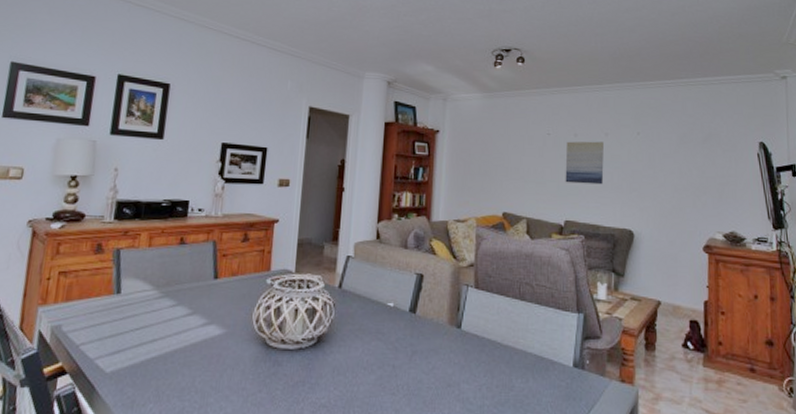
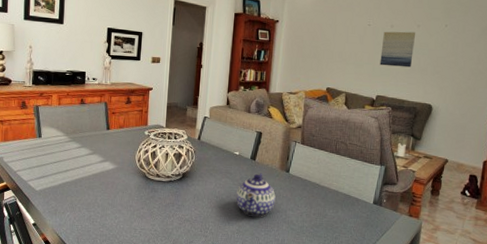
teapot: none [390,330,445,396] -> present [235,173,276,218]

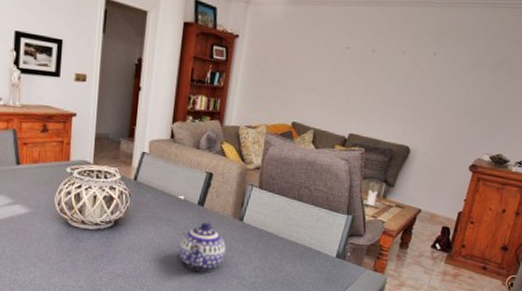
wall art: present [380,31,415,68] -> none [355,56,399,102]

